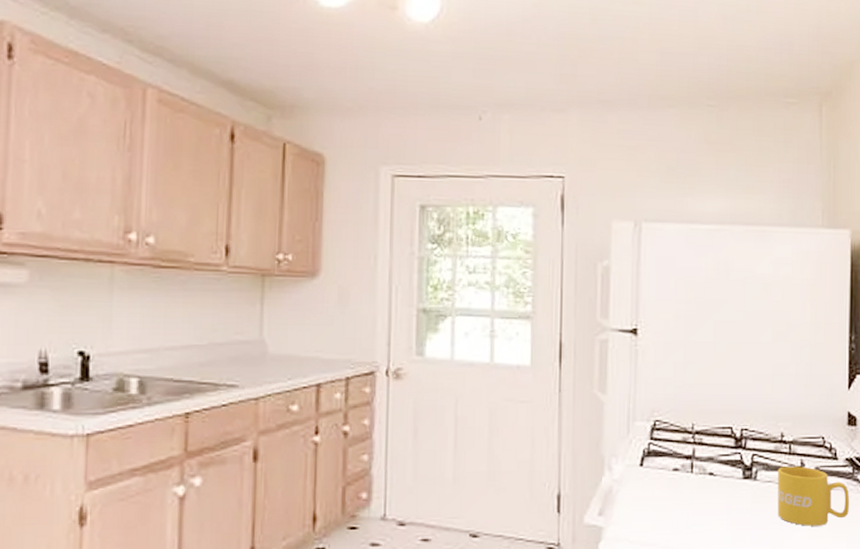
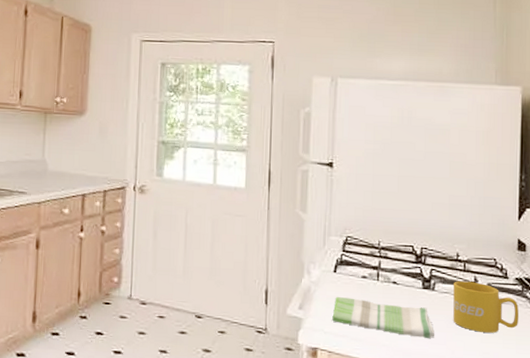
dish towel: none [639,496,757,540] -> present [332,297,434,339]

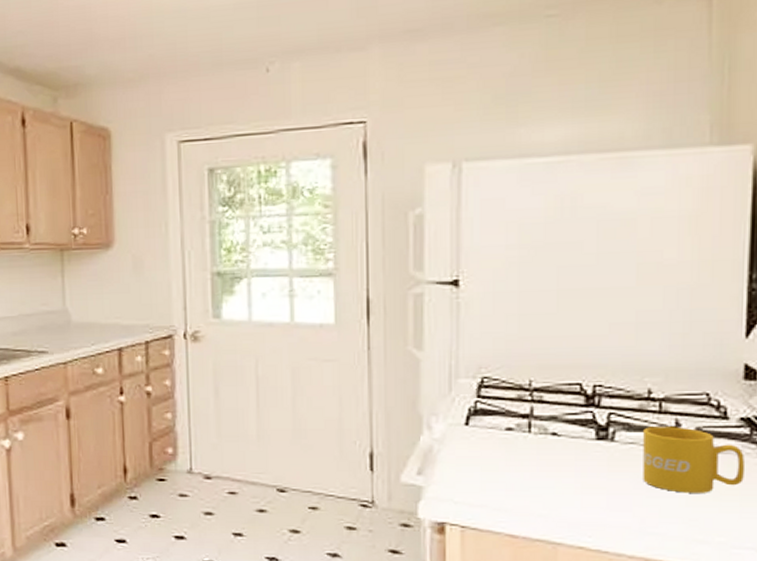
dish towel: present [332,297,434,339] -> none [465,457,615,505]

